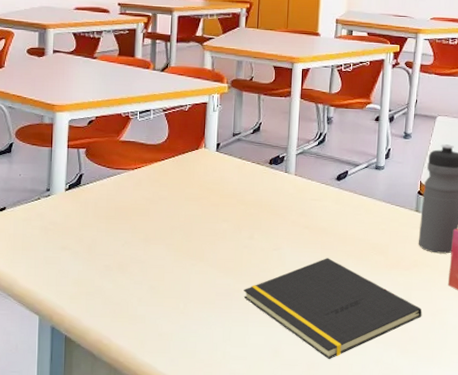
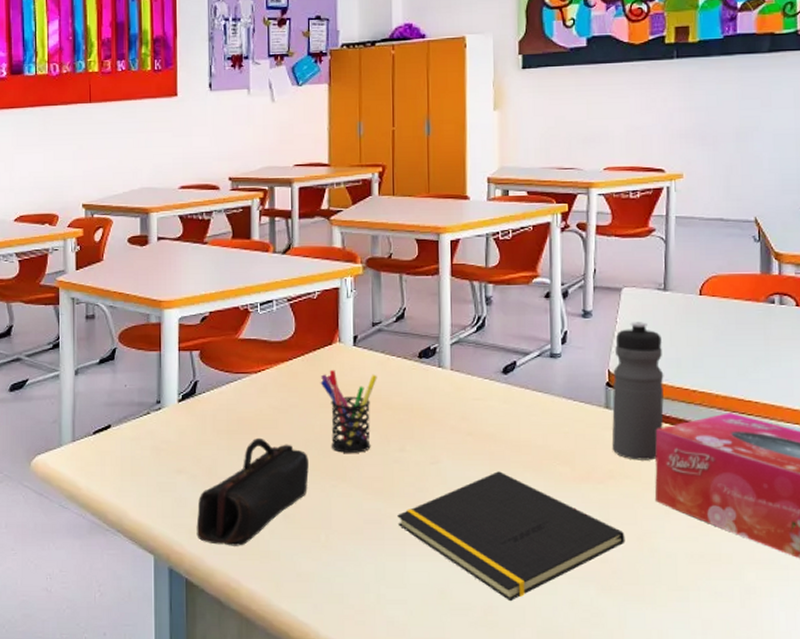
pencil case: none [76,223,173,311] -> present [196,437,309,546]
pen holder: none [187,170,234,239] -> present [320,370,377,453]

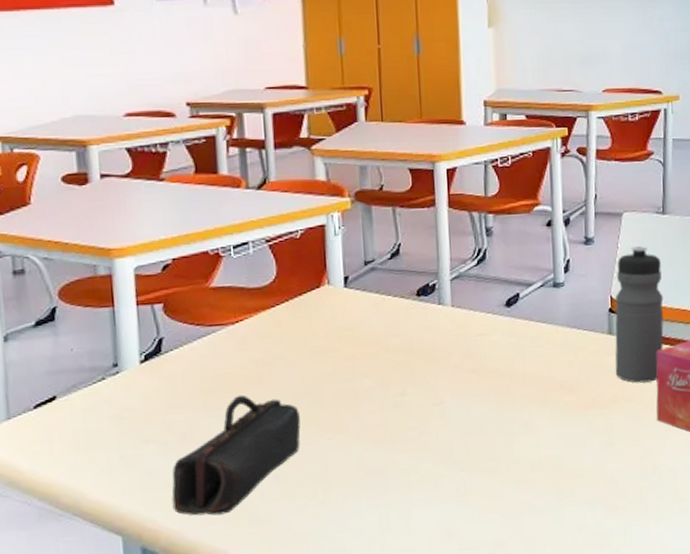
pen holder: present [320,370,377,453] -> none [308,315,373,403]
notepad: present [397,471,626,601] -> none [400,406,630,533]

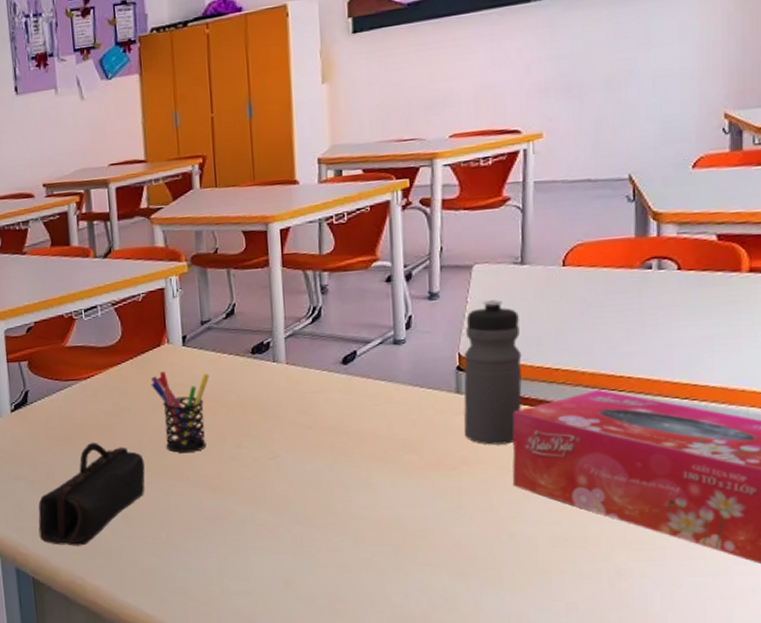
pen holder: none [308,315,373,403] -> present [151,372,209,453]

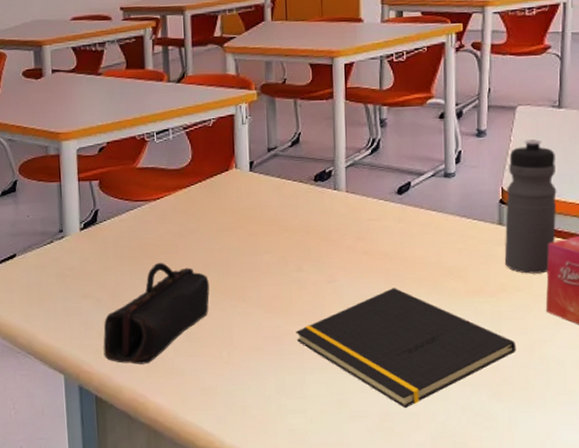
pen holder: present [151,372,209,453] -> none [218,195,274,275]
notepad: none [237,463,481,589] -> present [296,288,517,408]

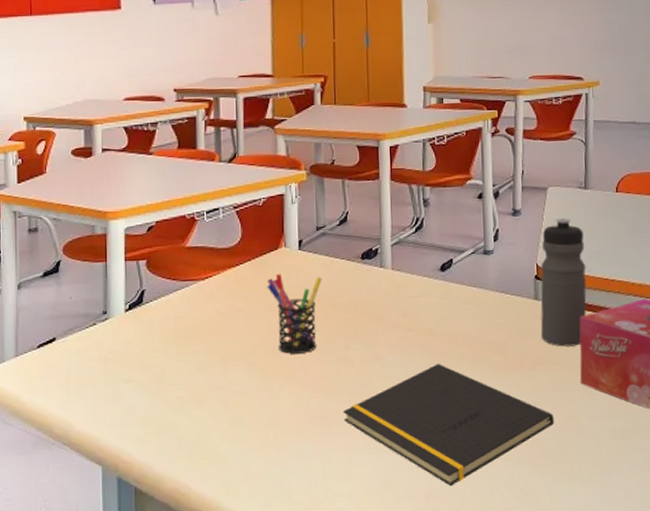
pencil case: present [103,262,210,364] -> none [145,343,257,452]
pen holder: none [218,195,274,275] -> present [267,274,322,354]

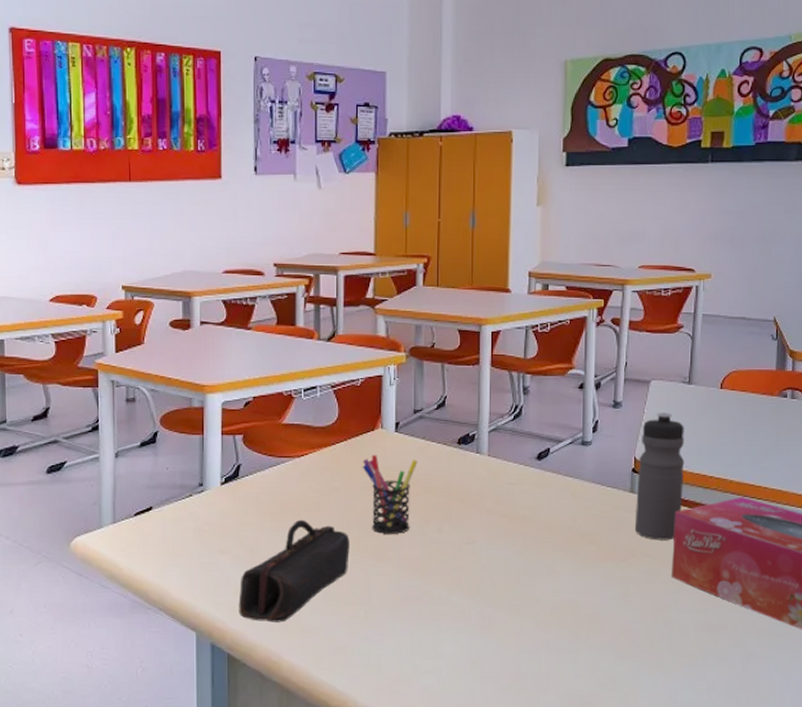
pencil case: none [145,343,257,452] -> present [238,519,350,622]
notepad: present [343,364,555,486] -> none [434,551,643,668]

